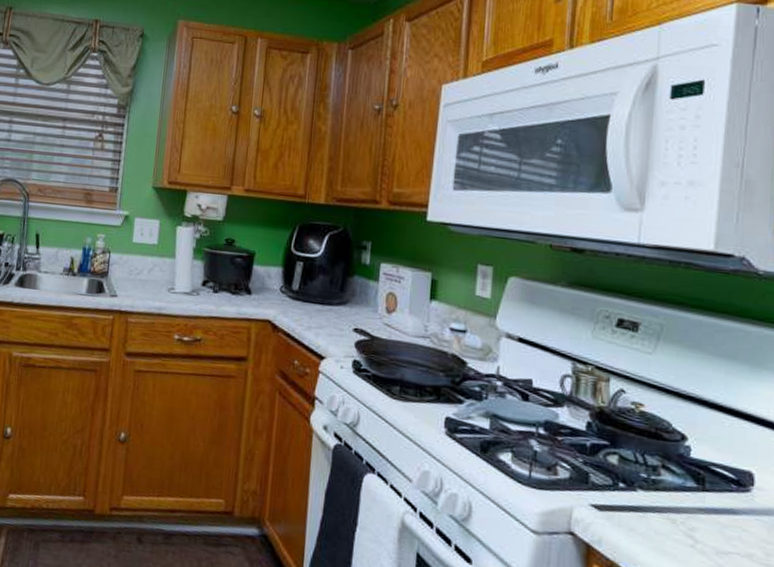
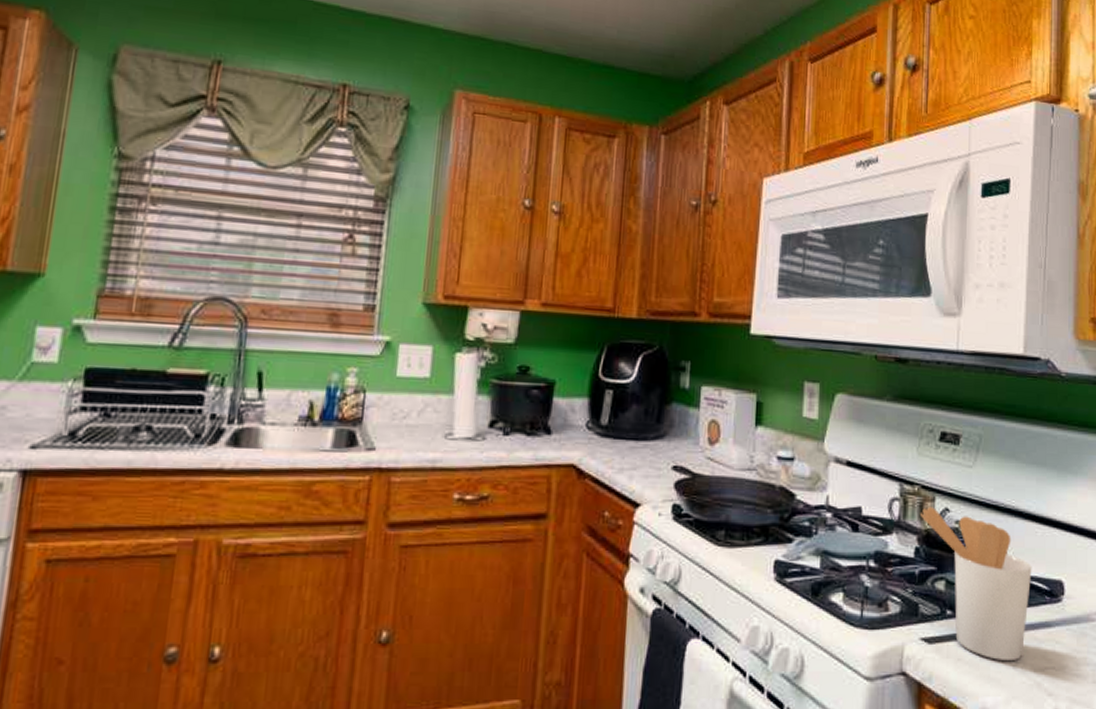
utensil holder: none [593,386,717,540] -> present [919,507,1032,660]

